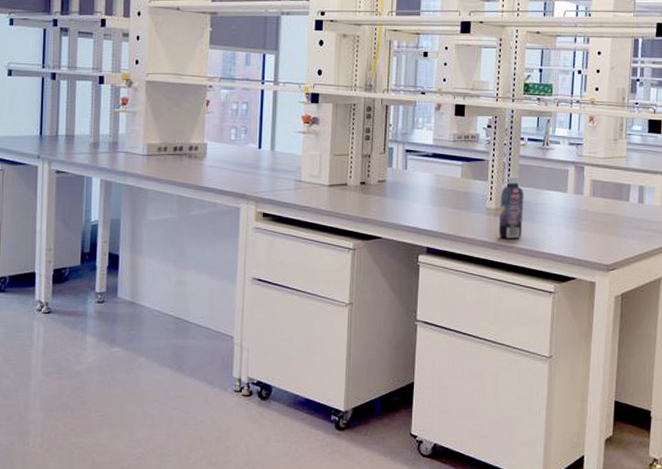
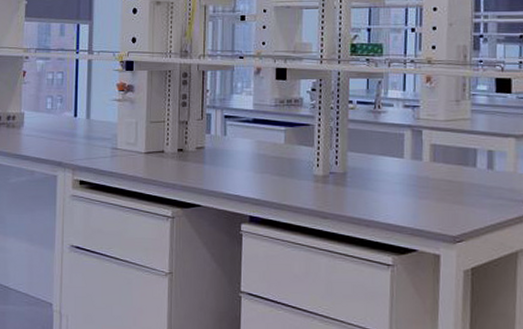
bottle: present [498,176,524,239] -> none [327,141,355,207]

